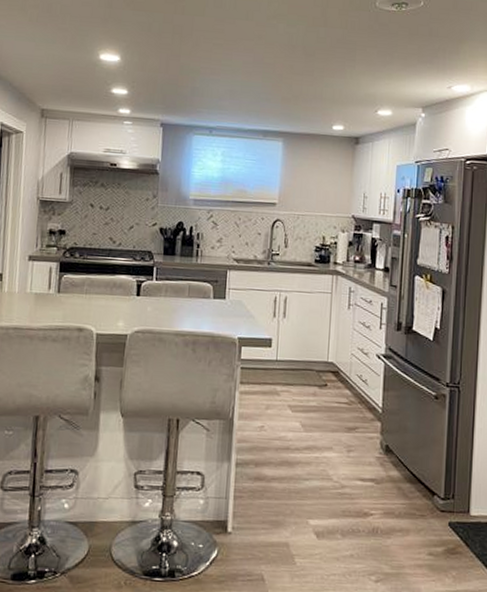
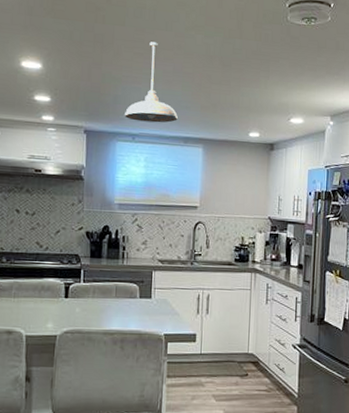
pendant light: none [202,32,257,116] -> present [125,42,178,123]

